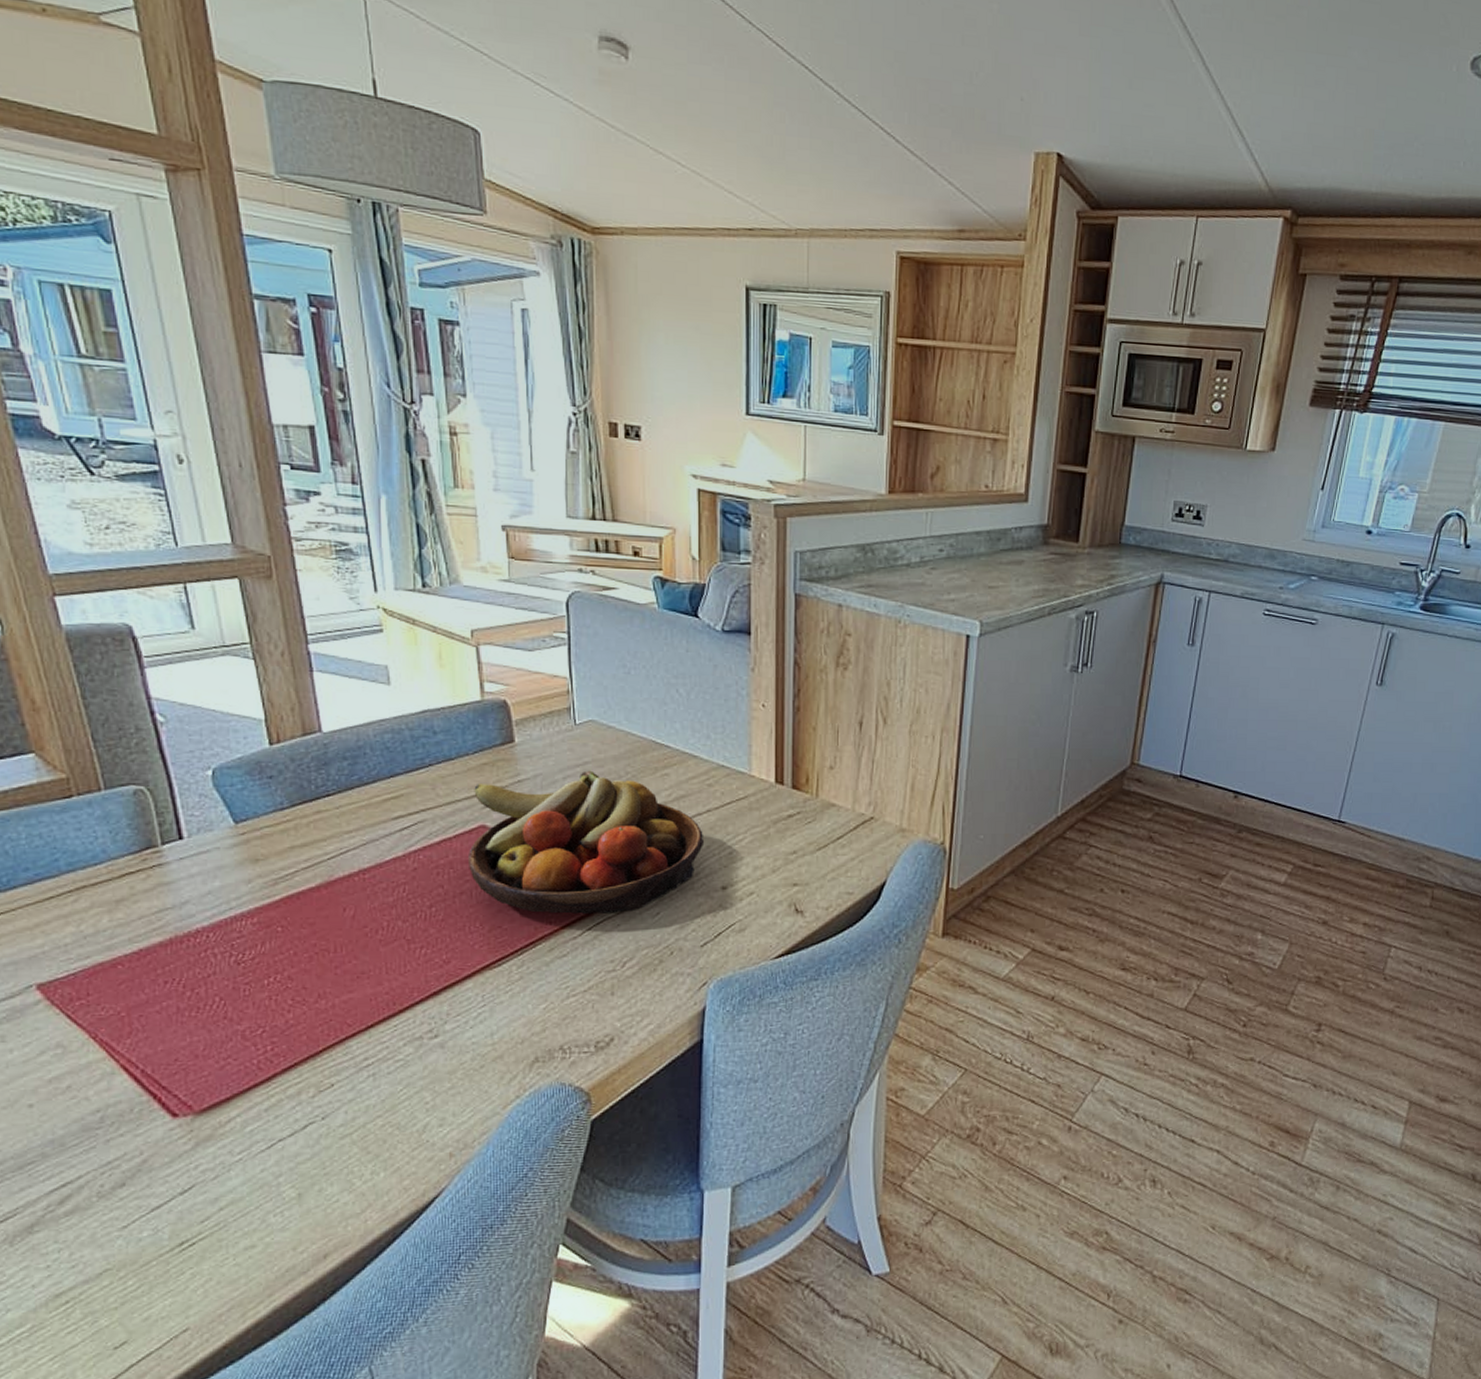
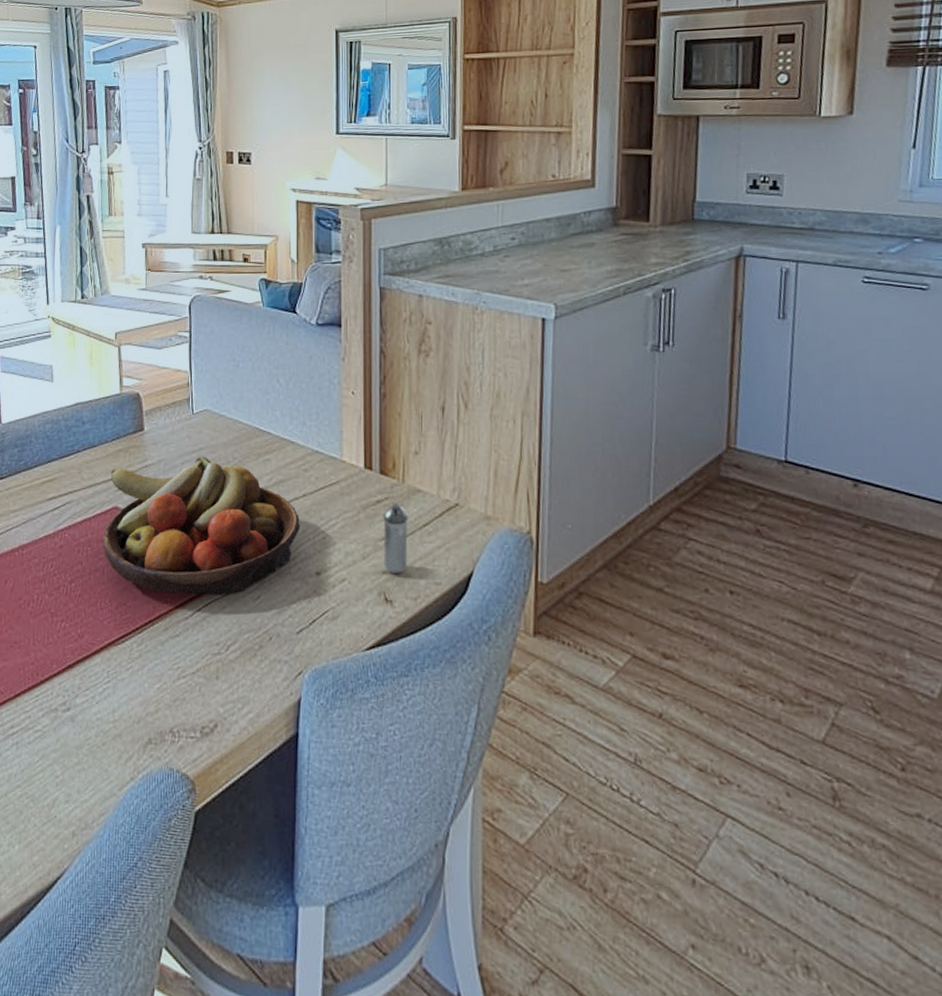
shaker: none [795,817,822,886] -> present [383,503,409,574]

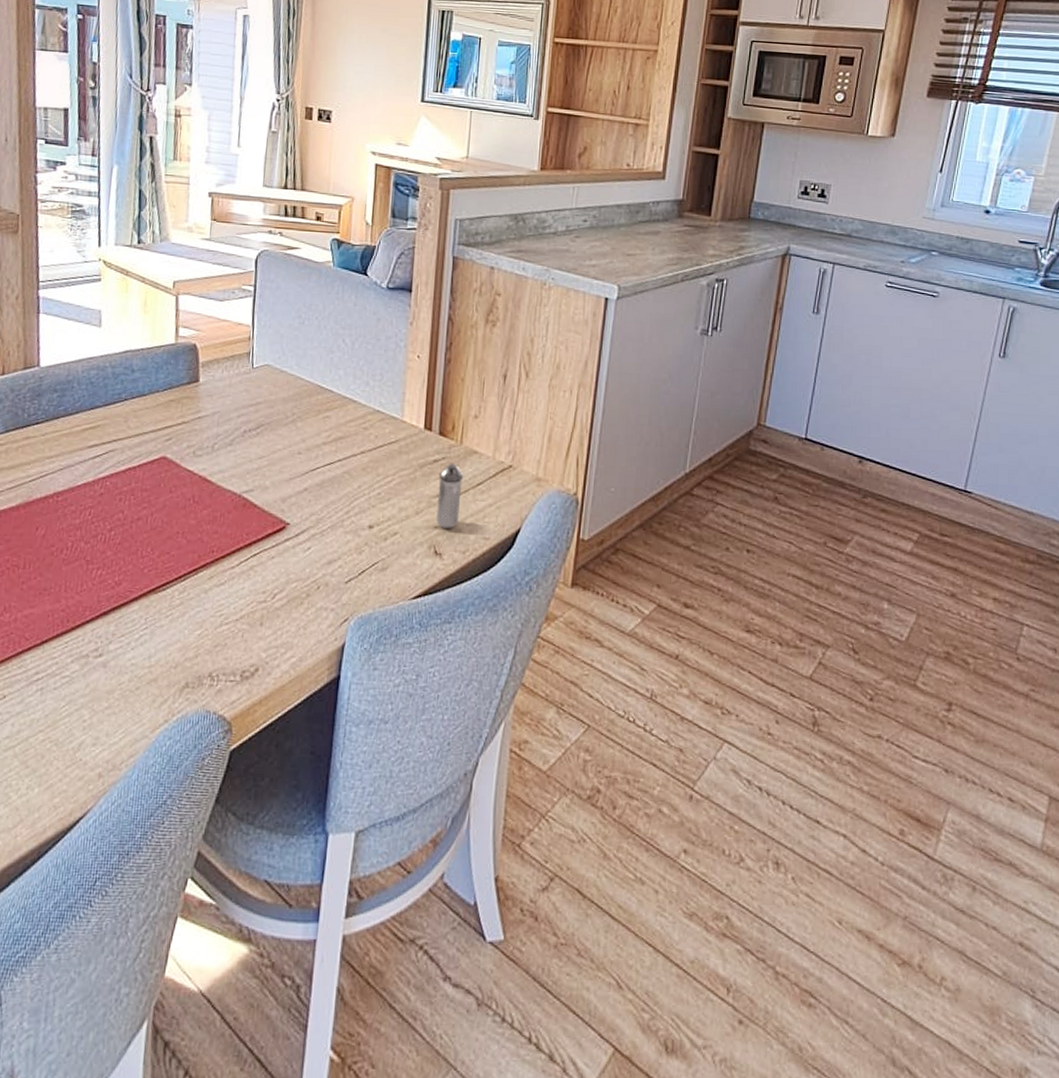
fruit bowl: present [102,456,301,596] -> none [147,410,357,546]

